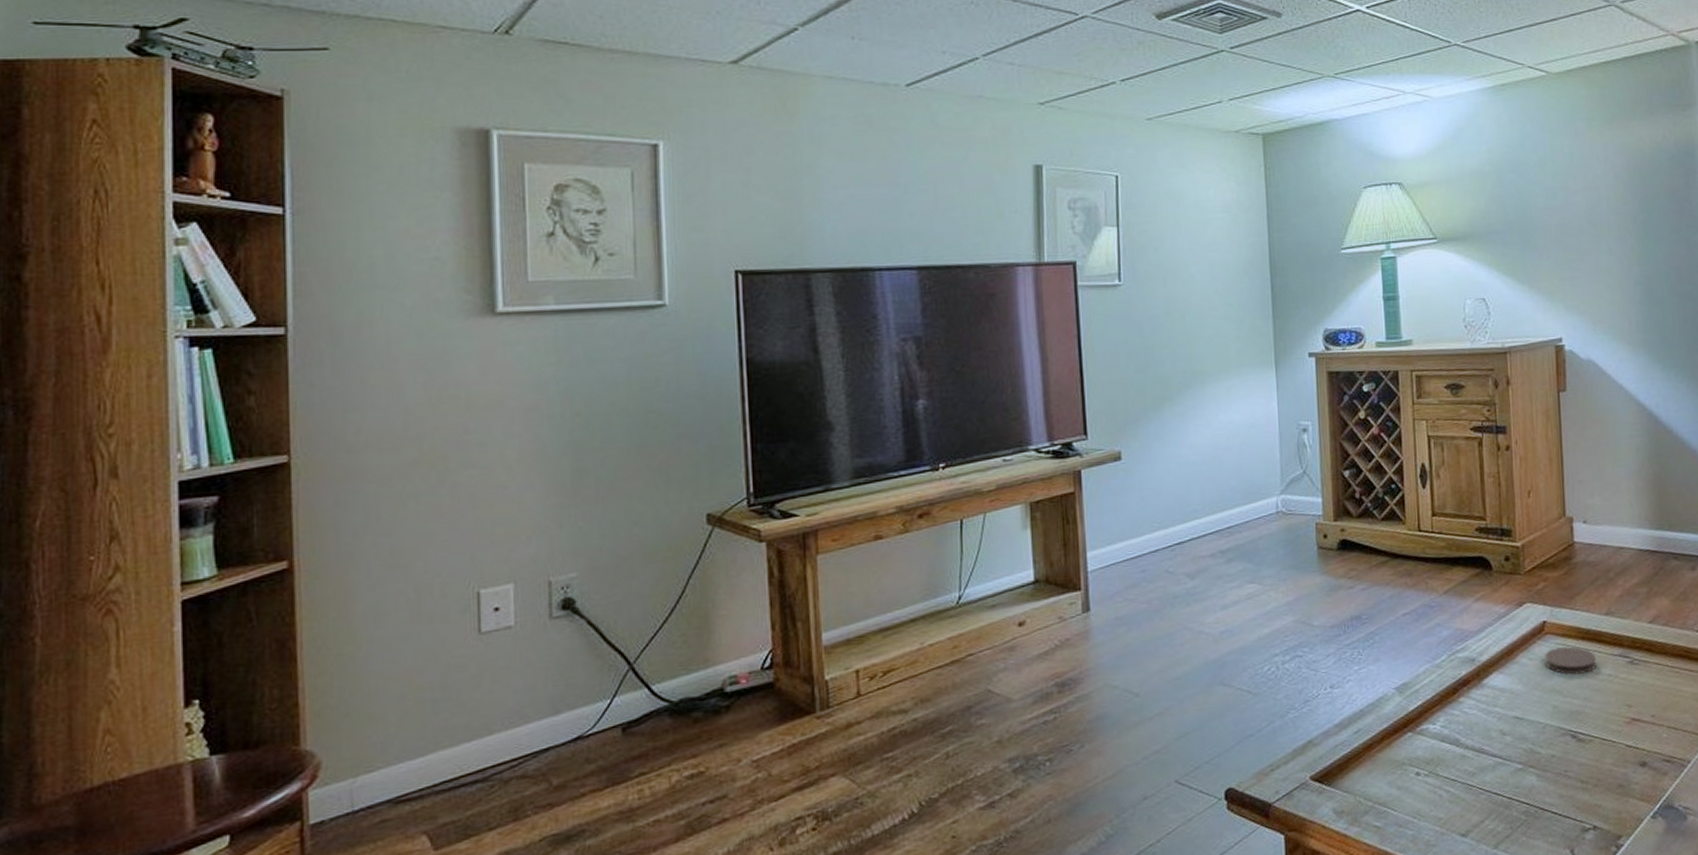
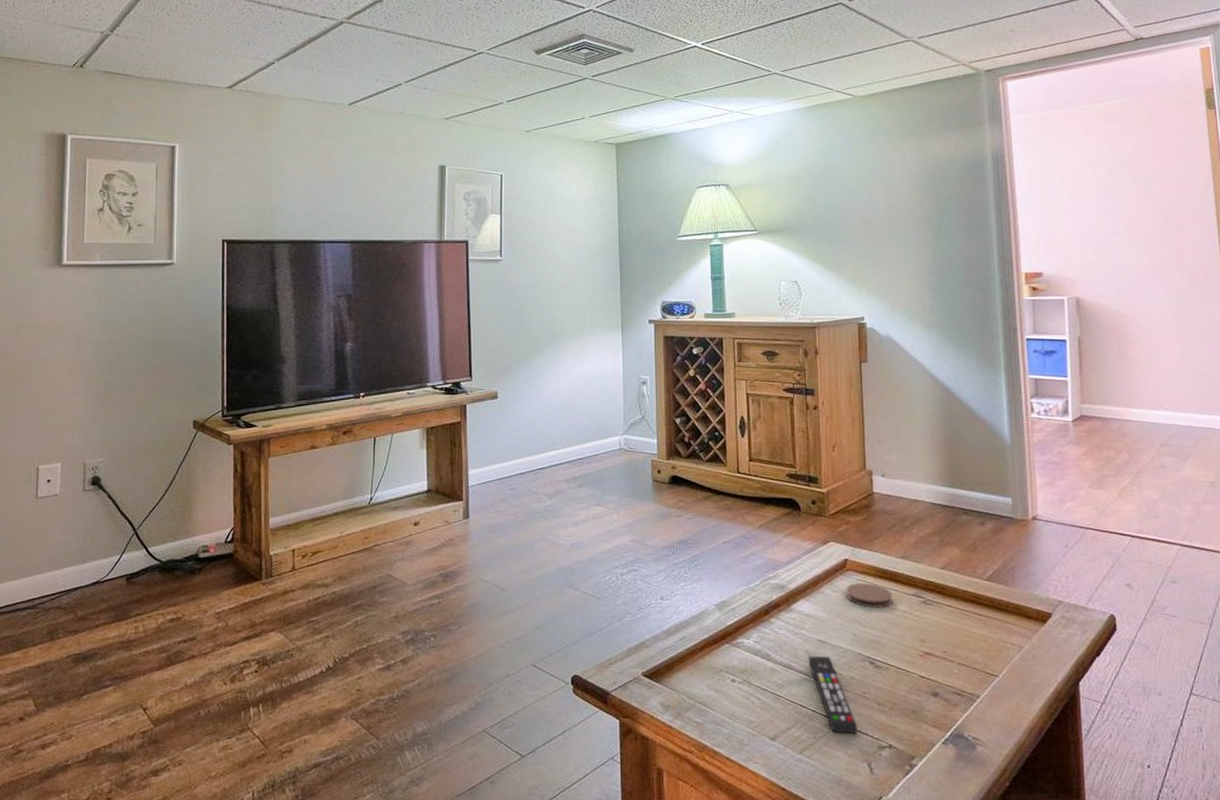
remote control: none [1502,734,1559,820] -> present [808,655,858,734]

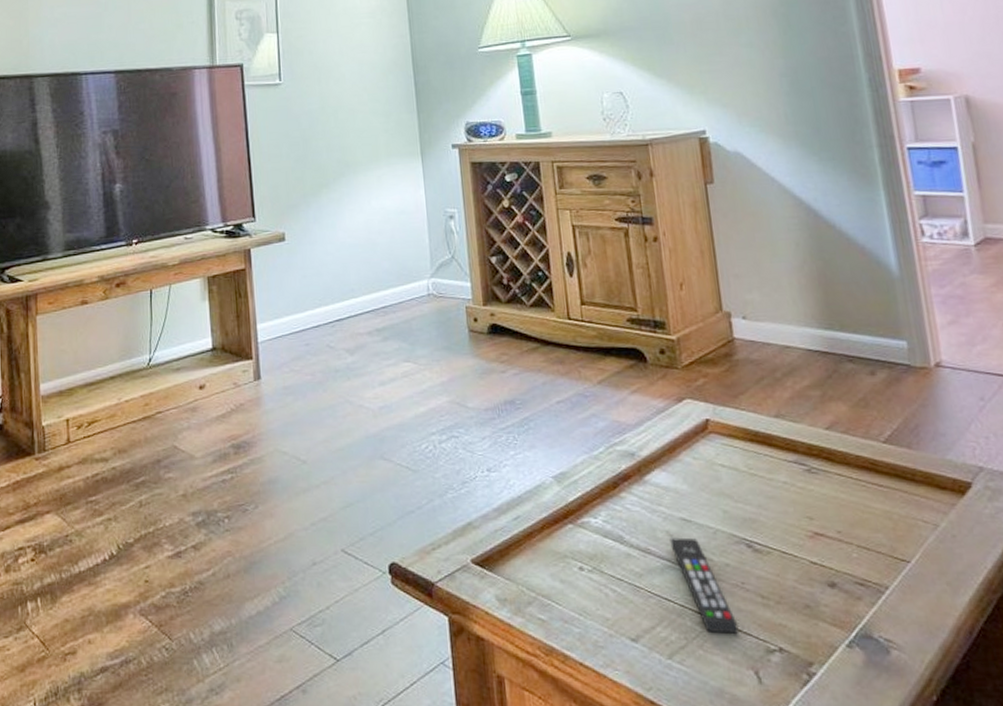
coaster: present [846,582,893,608] -> none [710,447,770,479]

